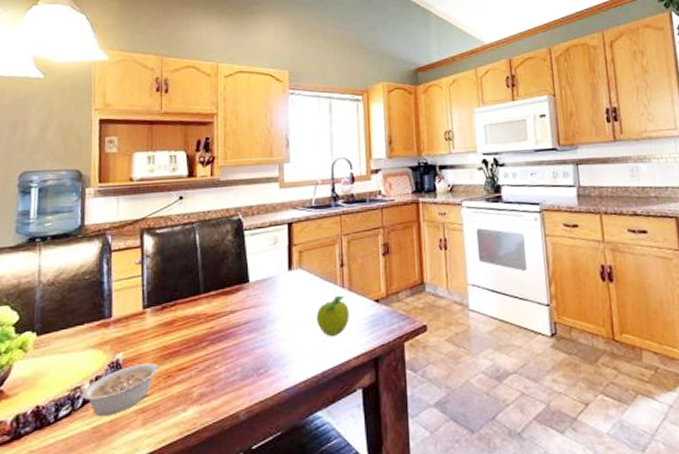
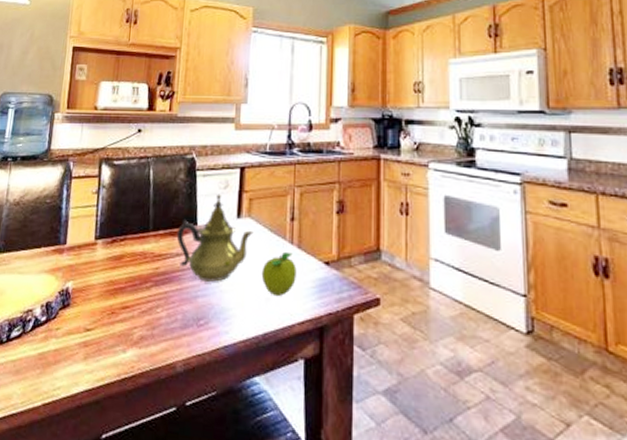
legume: present [82,358,172,416] -> none [33,294,117,344]
teapot: none [229,250,305,333] -> present [176,194,253,282]

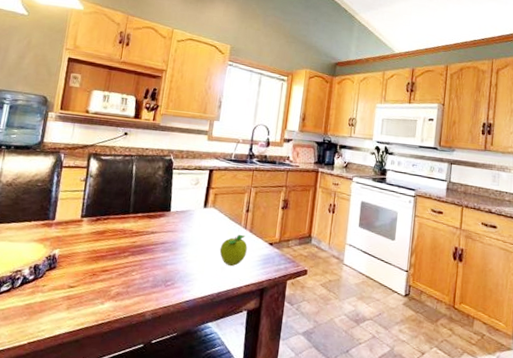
teapot: present [176,194,253,282] -> none [152,188,216,254]

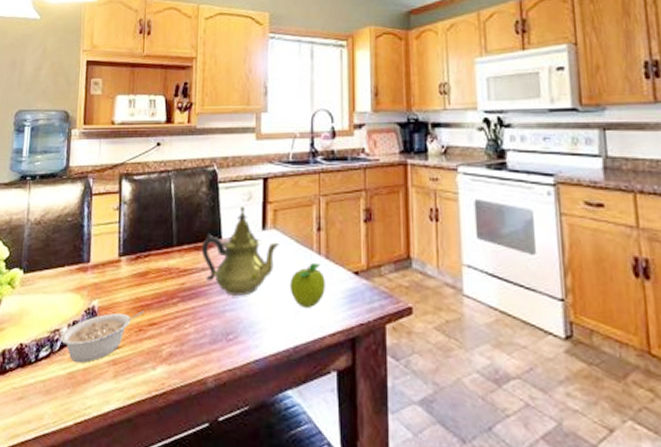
legume: none [21,260,99,297] -> present [60,311,144,363]
teapot: none [152,188,216,254] -> present [201,206,280,296]

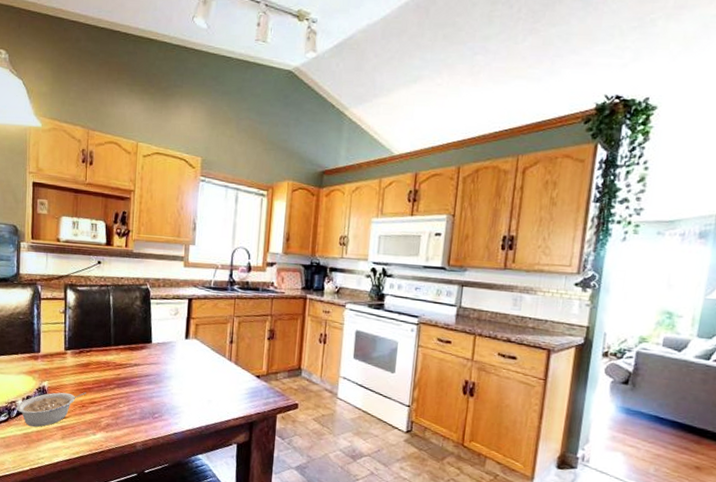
teapot: present [201,206,280,296] -> none [134,319,199,387]
fruit: present [289,262,325,309] -> none [205,366,233,400]

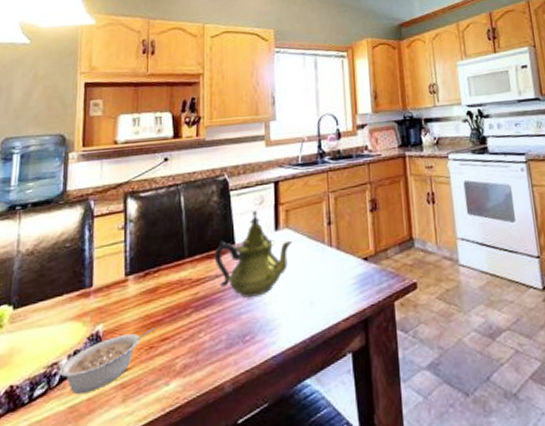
teapot: none [134,319,199,387] -> present [214,210,292,298]

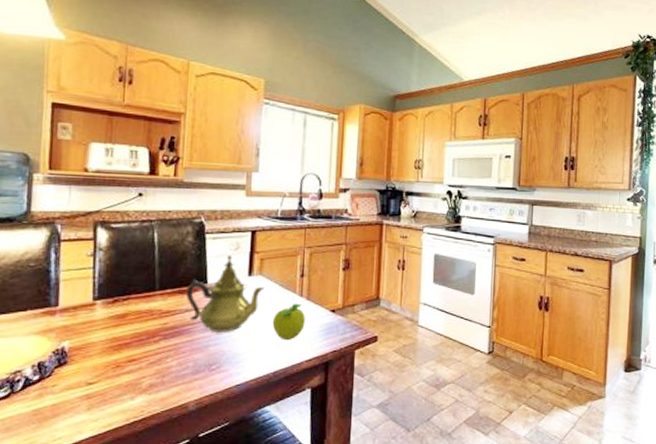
legume: present [59,327,155,394] -> none [22,349,122,399]
fruit: none [304,254,338,299] -> present [272,303,305,341]

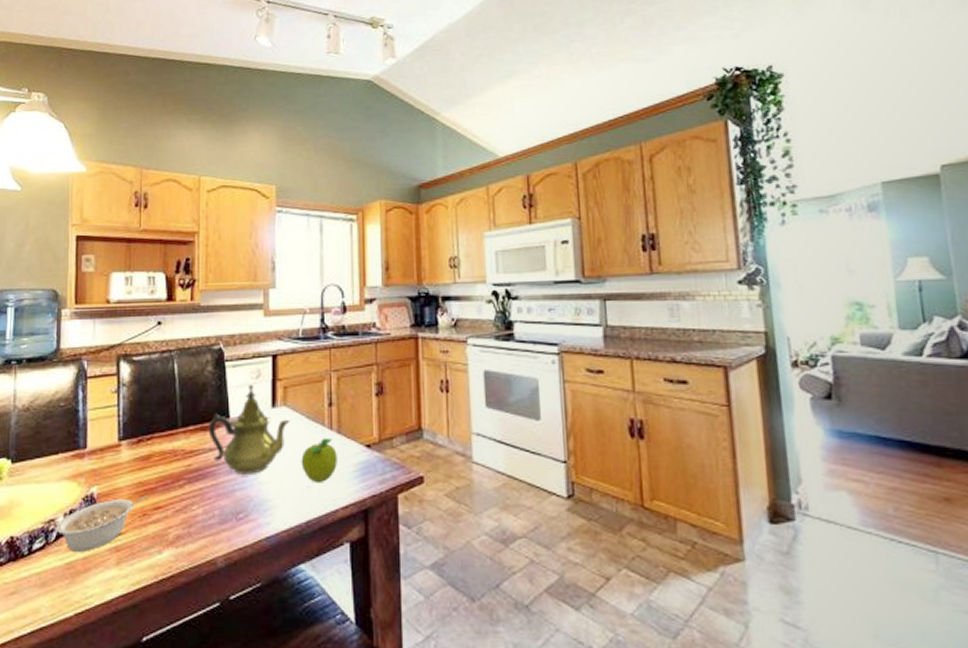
legume: none [22,349,122,399] -> present [56,495,148,552]

